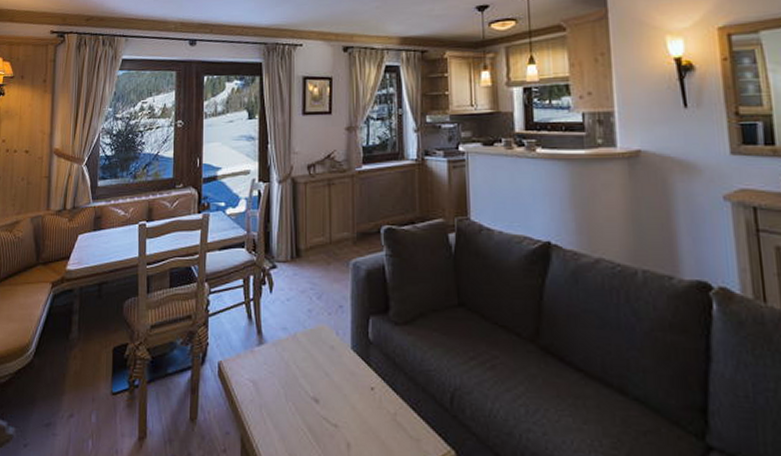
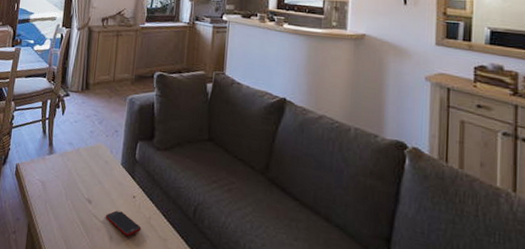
cell phone: none [338,409,386,441] -> present [105,210,142,237]

